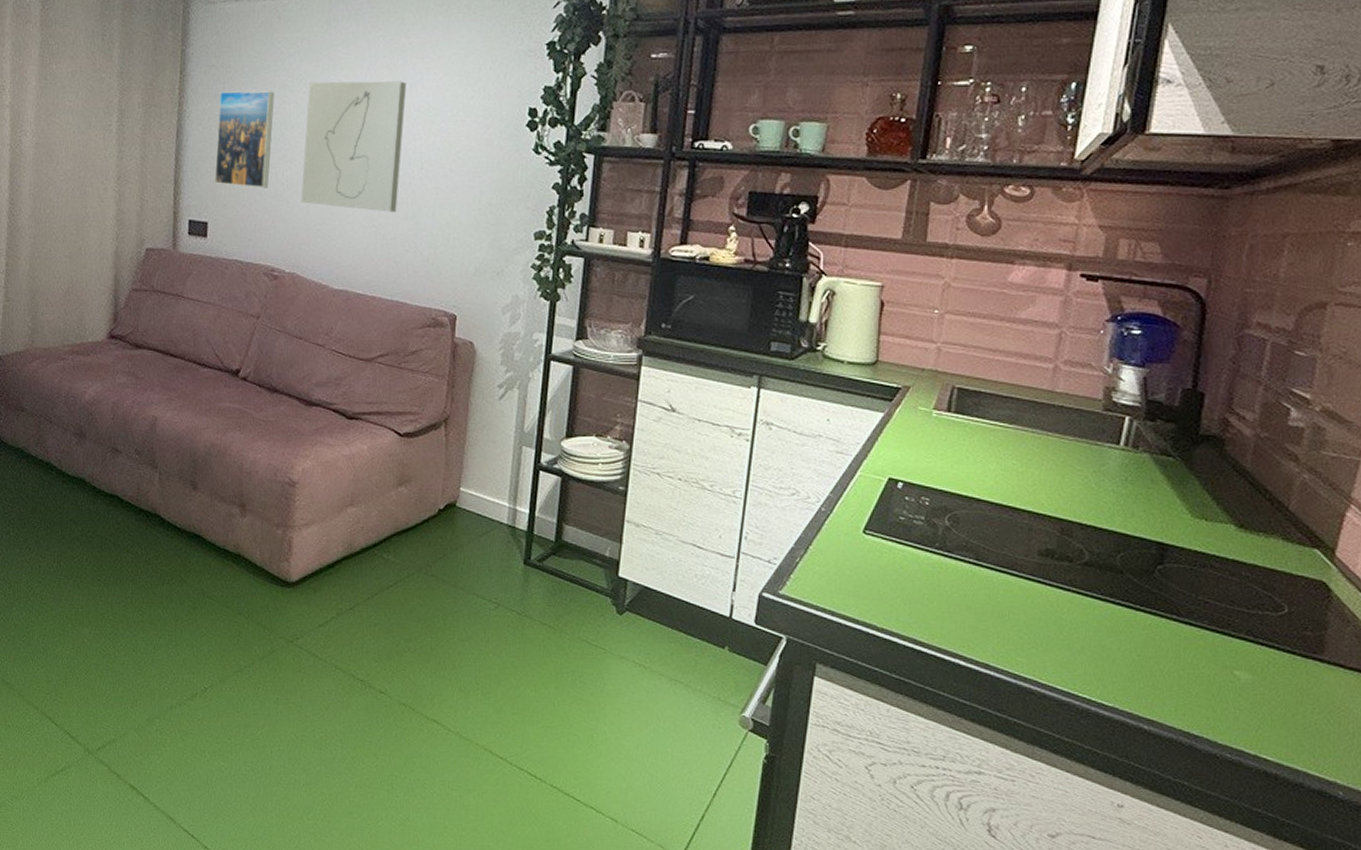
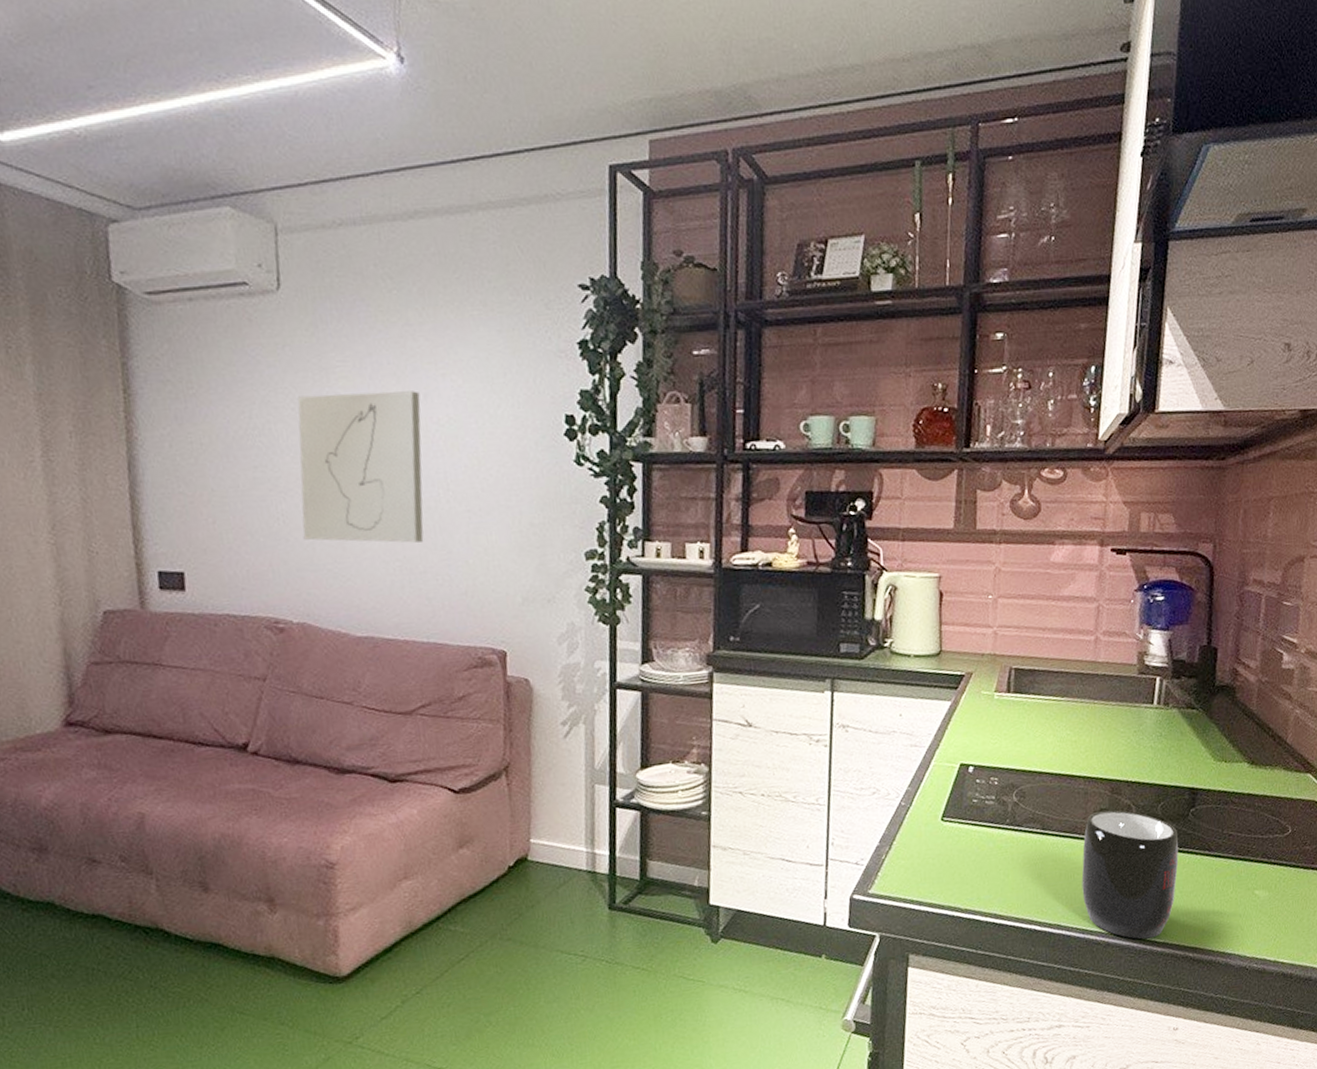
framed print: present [214,90,274,188] -> none [180,409,260,527]
mug: none [1017,551,1139,699] -> present [1081,810,1179,940]

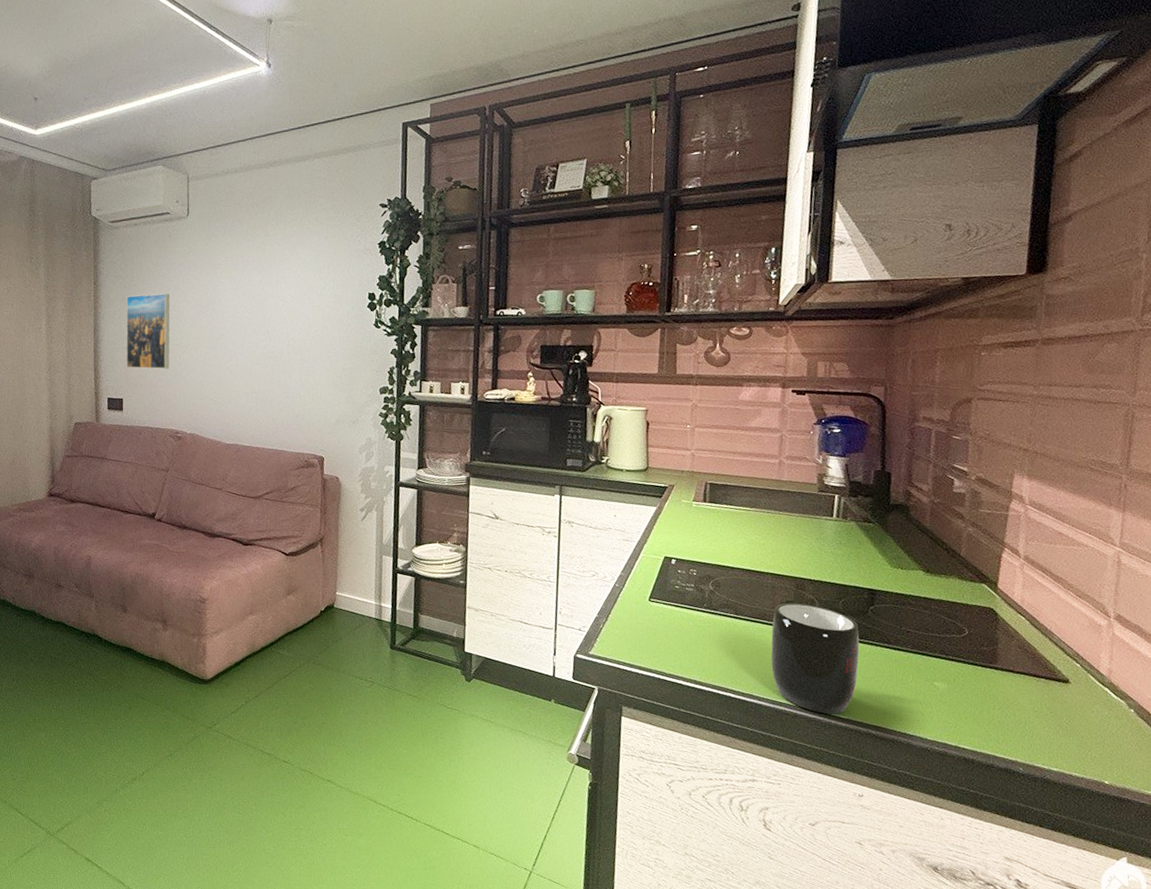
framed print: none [180,409,260,527] -> present [126,293,170,369]
wall art: present [297,391,424,543] -> none [195,279,273,381]

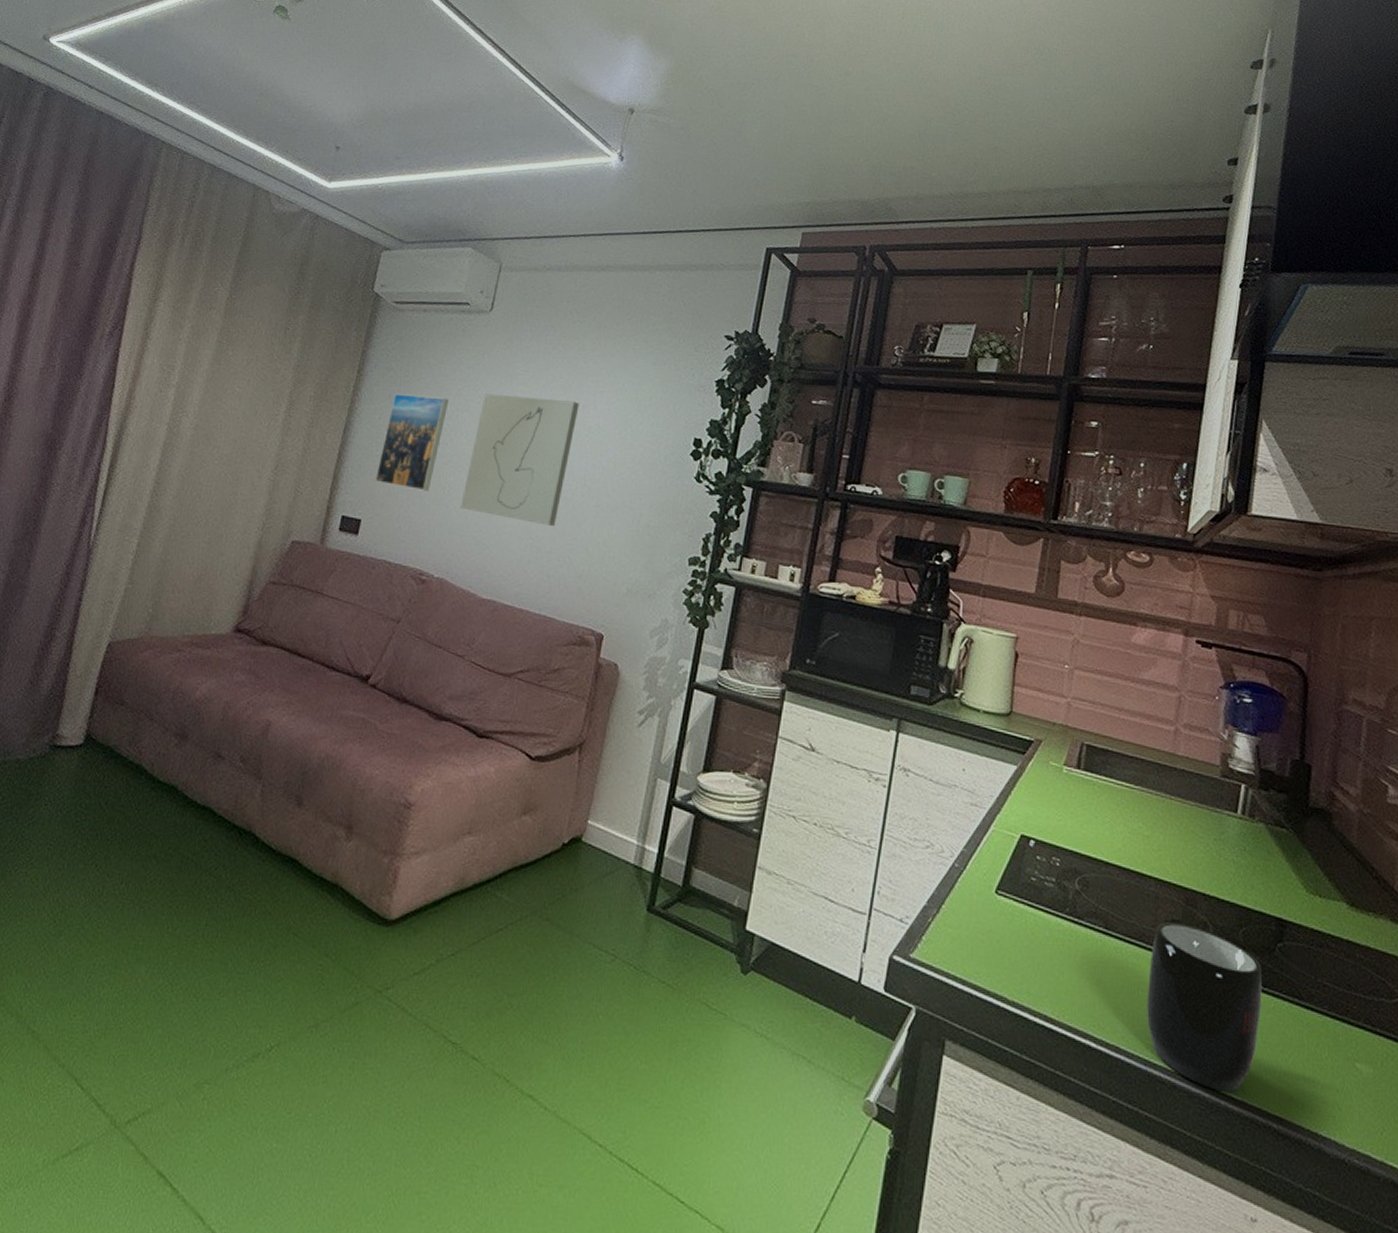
wall art: none [195,279,273,381] -> present [460,393,580,526]

